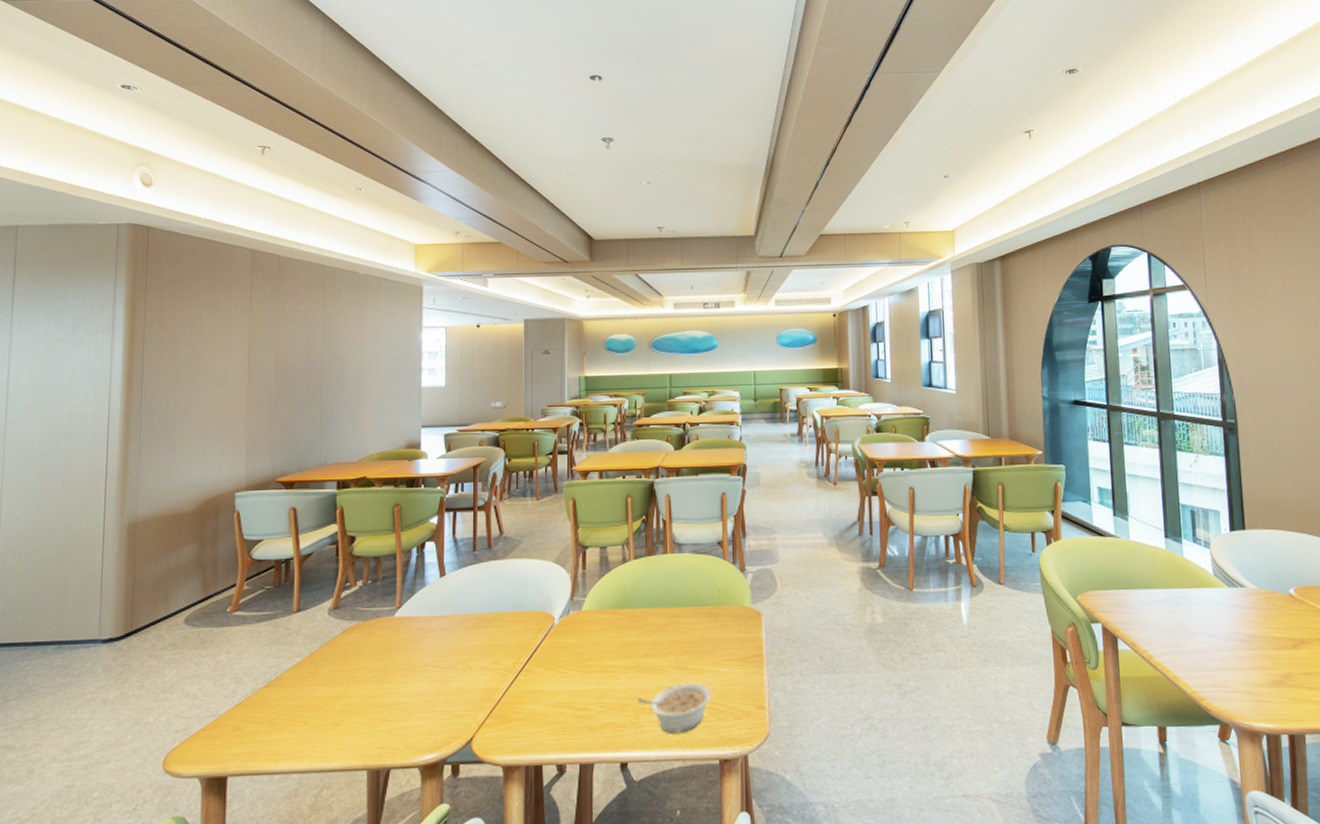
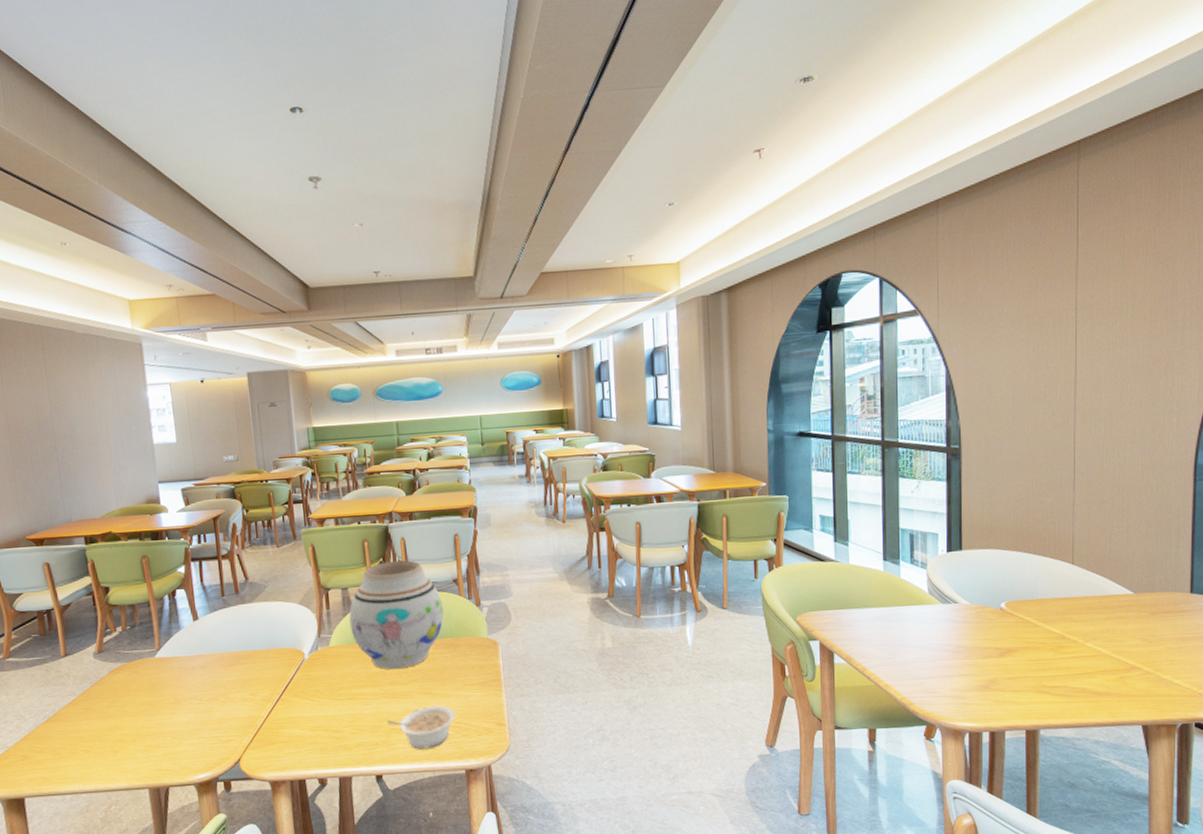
vase: none [606,519,705,640] -> present [349,560,444,670]

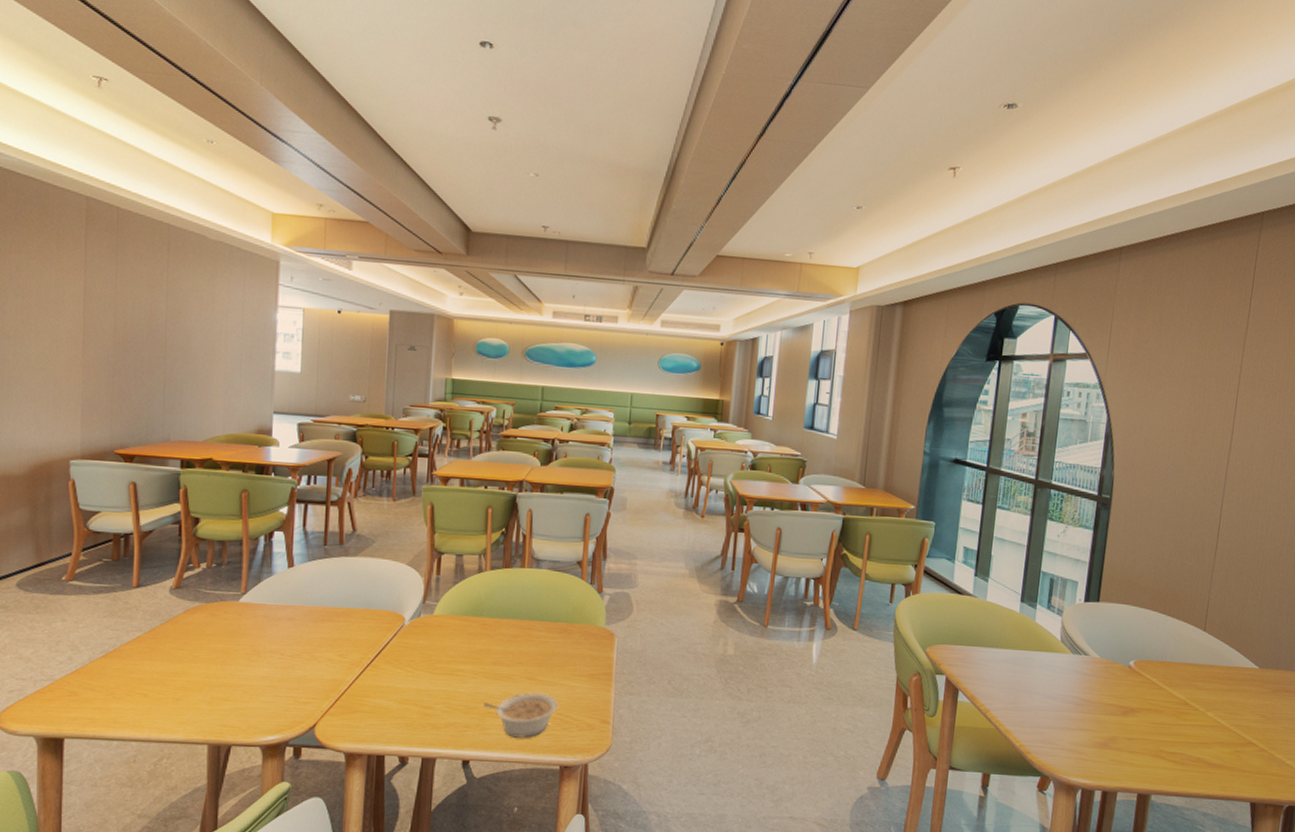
vase: present [349,560,444,670] -> none [459,532,562,649]

